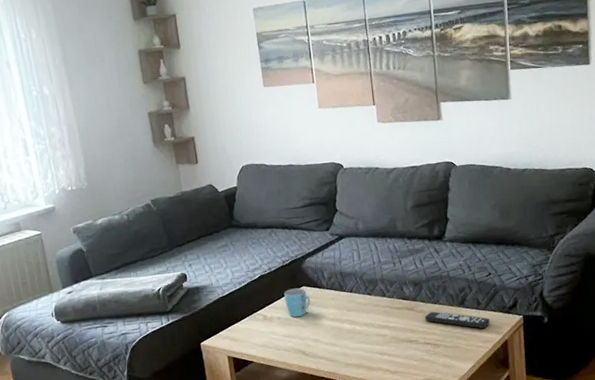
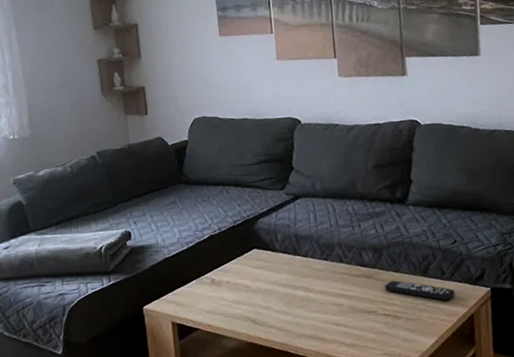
mug: present [284,287,311,317] -> none [234,250,263,282]

